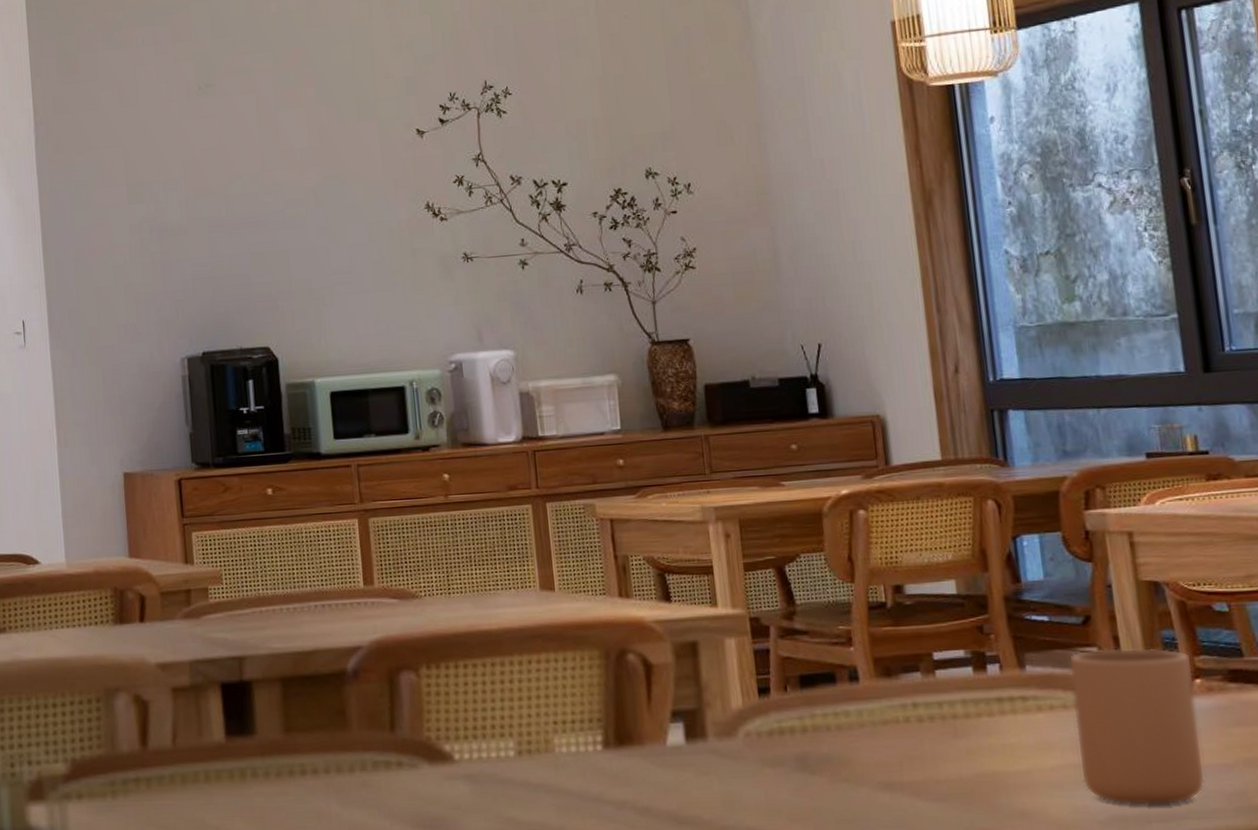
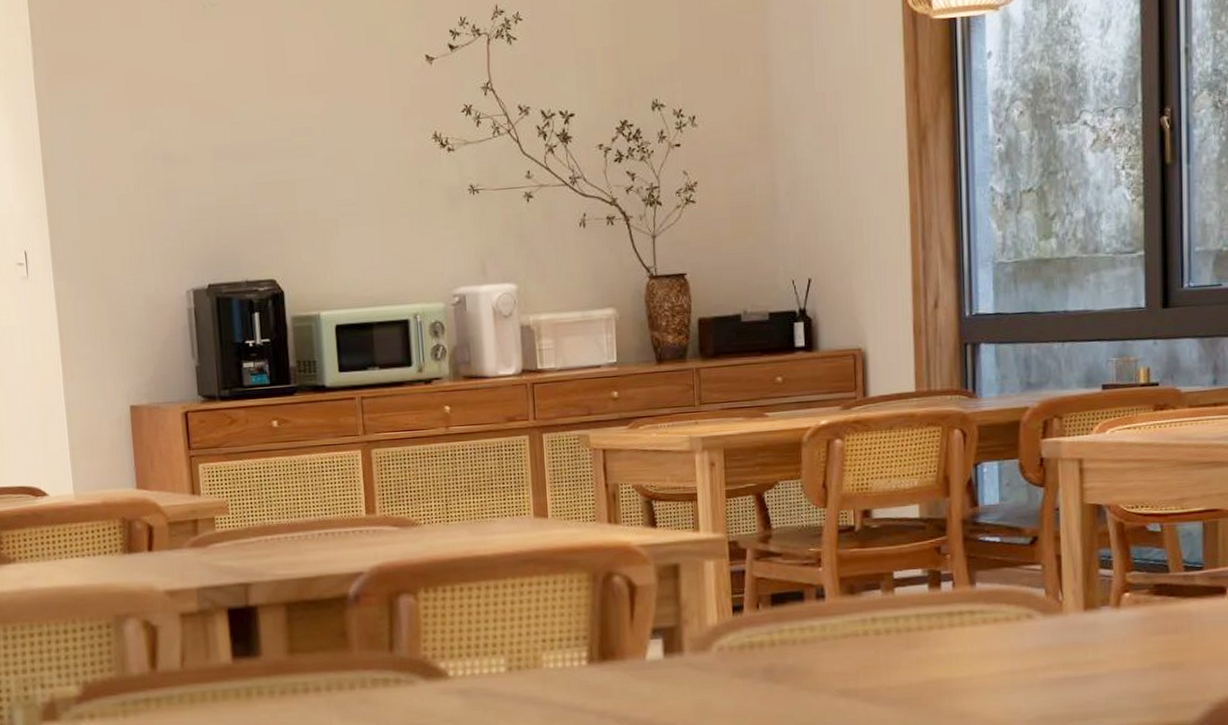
cup: present [1068,647,1205,805] -> none [1014,565,1125,706]

